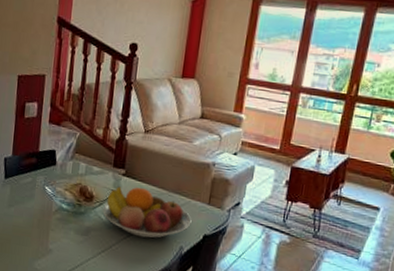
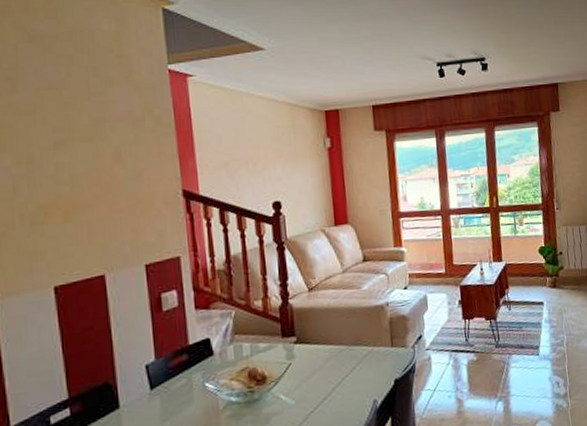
fruit bowl: present [103,186,192,239] -> none [280,350,379,406]

